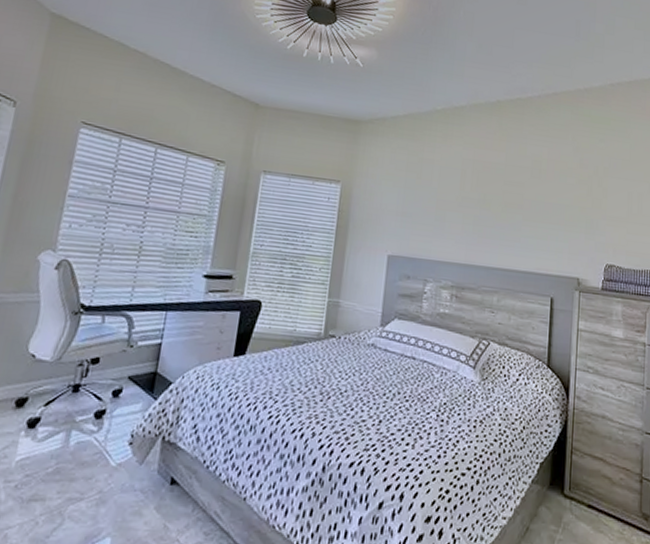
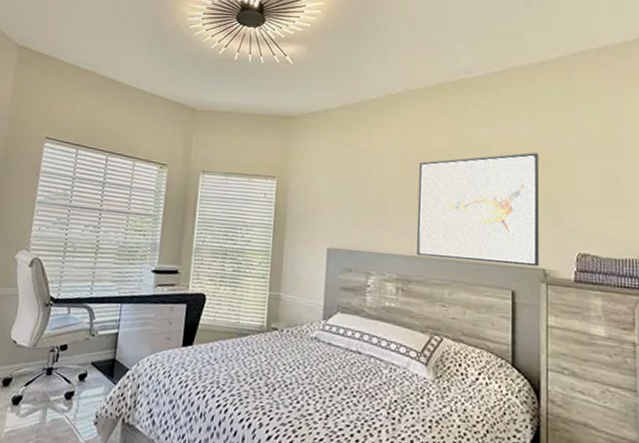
wall art: none [470,171,579,276] -> present [416,152,540,267]

